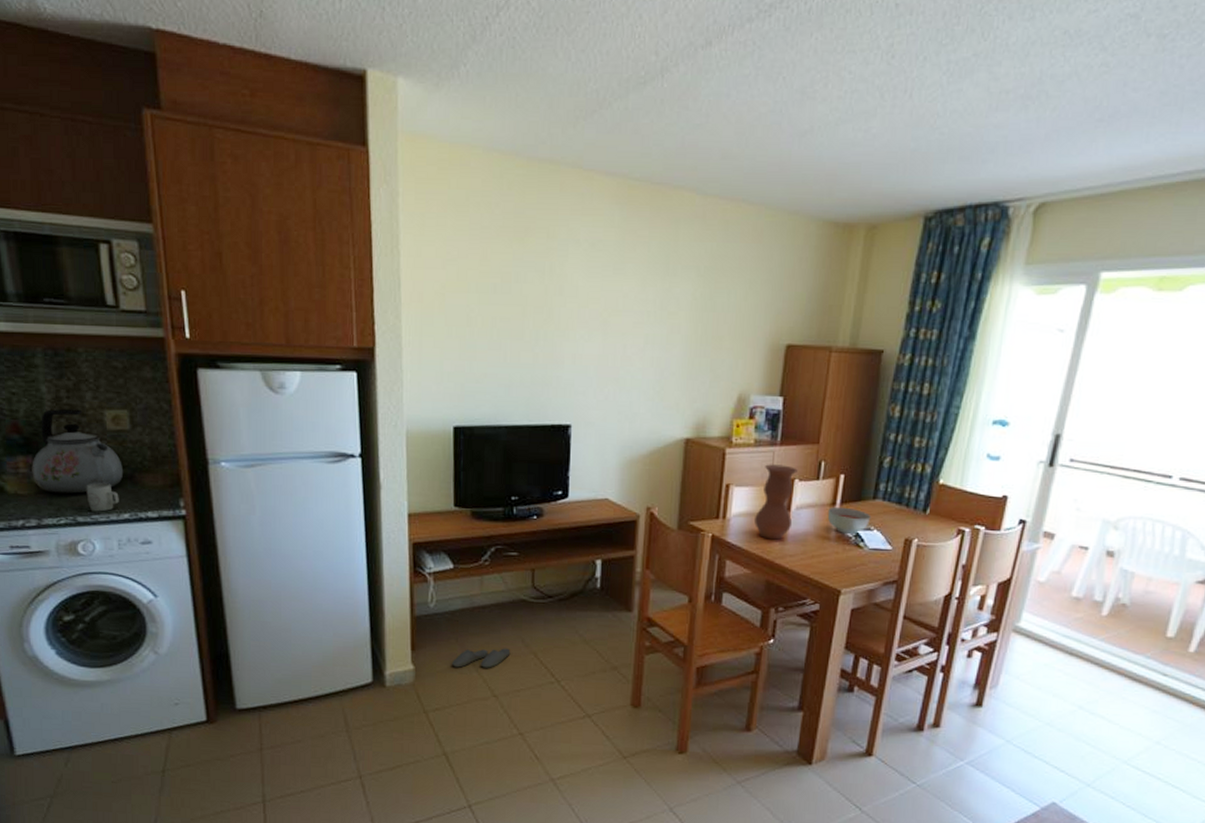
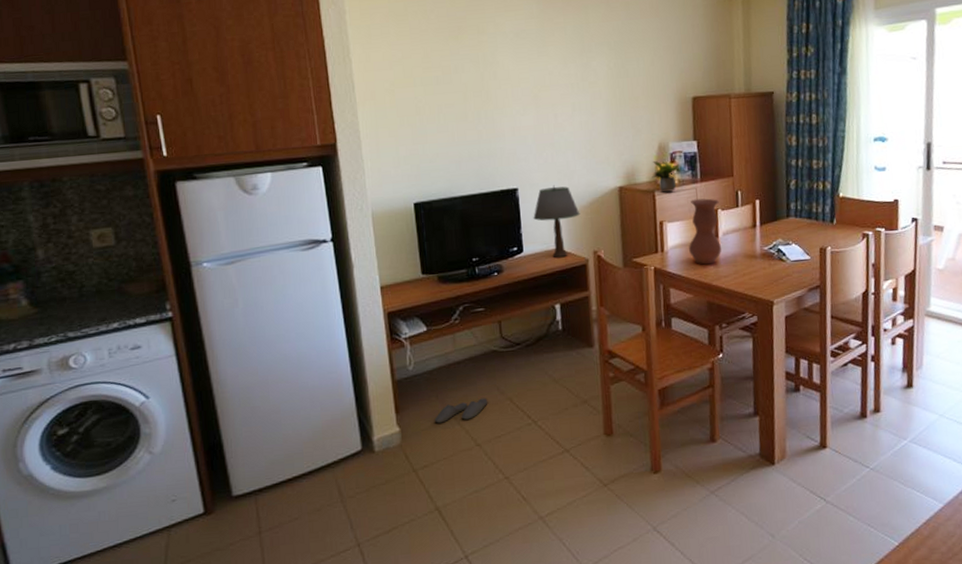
kettle: present [32,409,124,494] -> none [22,232,111,314]
mug: present [86,483,119,512] -> none [75,297,108,326]
table lamp: none [584,427,638,510] -> present [533,185,581,258]
potted plant: none [725,414,759,452] -> present [652,161,681,192]
bowl: present [827,506,871,534] -> none [750,227,788,251]

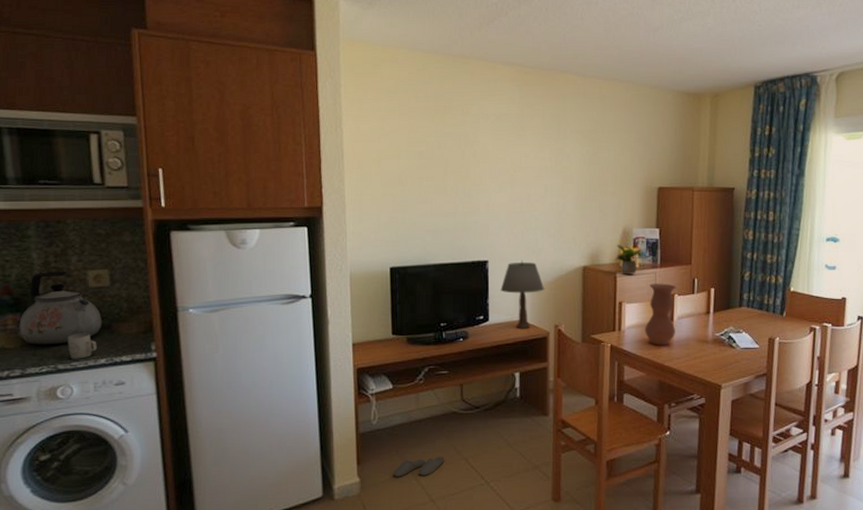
kettle: none [22,232,111,314] -> present [19,271,102,345]
mug: none [75,297,108,326] -> present [67,333,97,359]

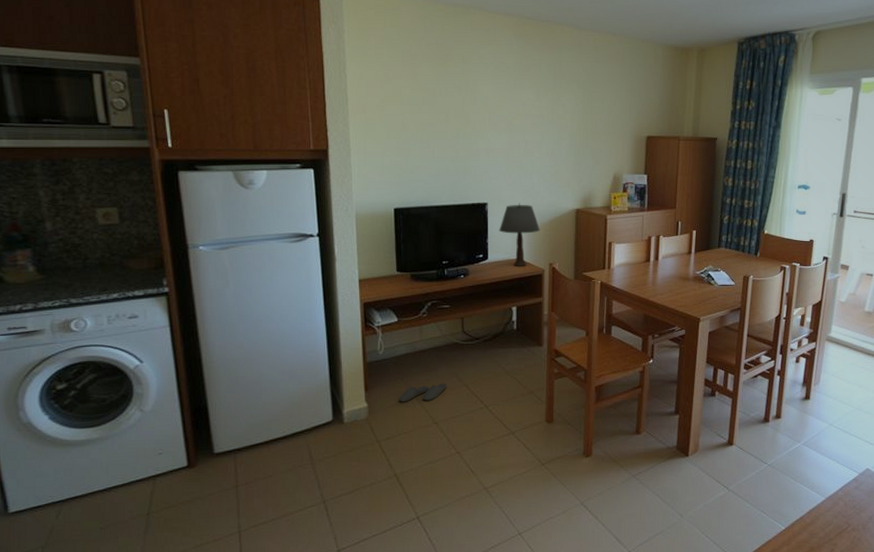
kettle: present [19,271,102,345] -> none [29,209,113,280]
mug: present [67,333,97,359] -> none [79,269,109,294]
potted plant: present [614,245,642,275] -> none [605,190,631,217]
vase: present [645,283,676,346] -> none [632,225,661,283]

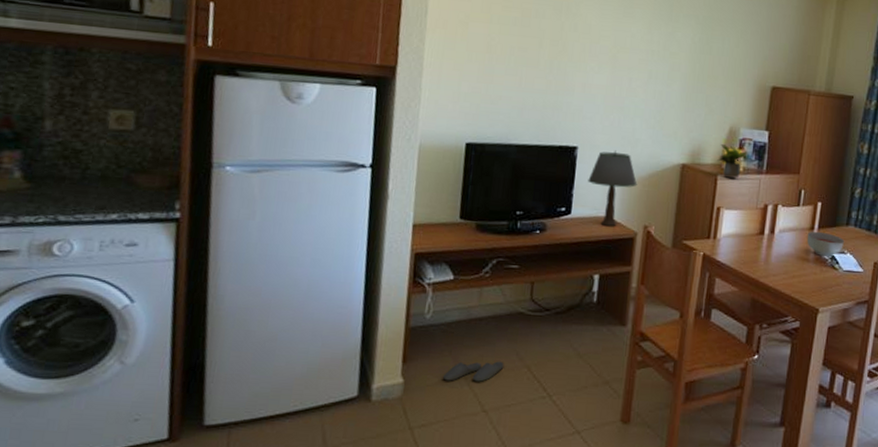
potted plant: none [605,190,631,217] -> present [717,144,748,179]
bowl: none [686,255,718,275] -> present [806,231,845,256]

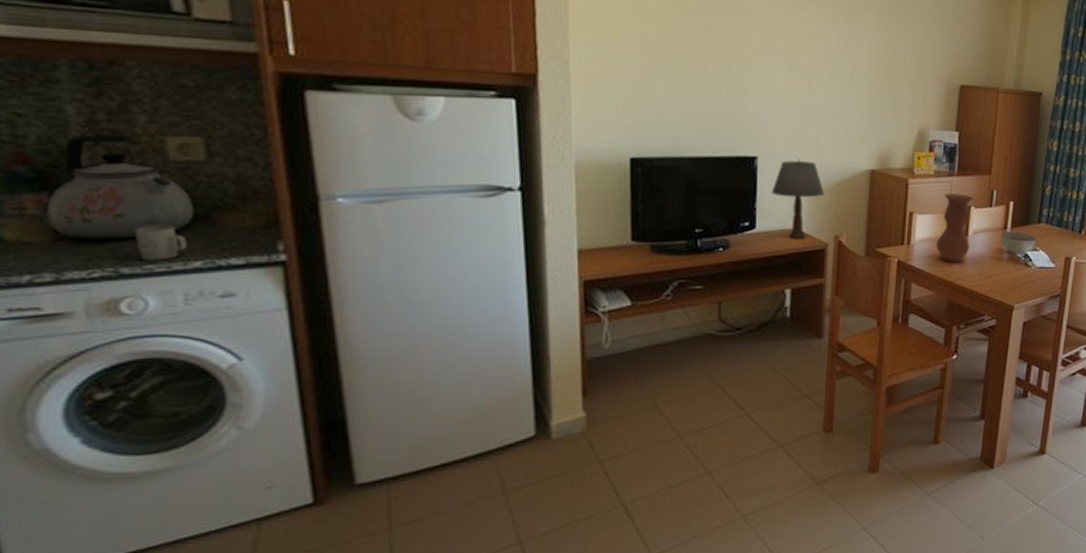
kettle: none [15,106,120,192] -> present [47,134,195,239]
mug: none [73,181,110,212] -> present [135,225,187,261]
slippers: present [442,361,505,382] -> none [629,385,696,410]
potted plant: present [717,144,748,179] -> none [907,148,938,182]
vase: none [742,190,781,260] -> present [936,193,973,262]

